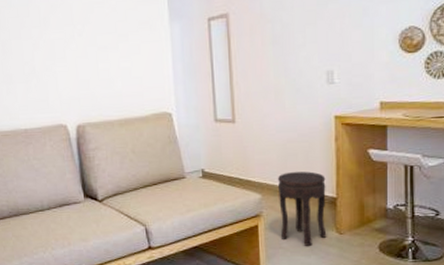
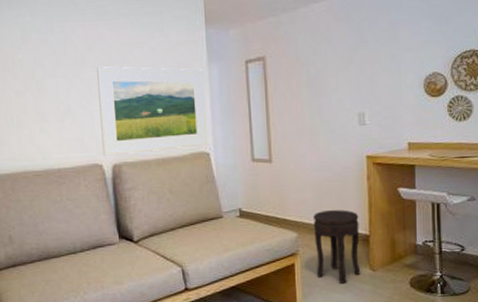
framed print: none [59,27,171,117] -> present [97,66,209,156]

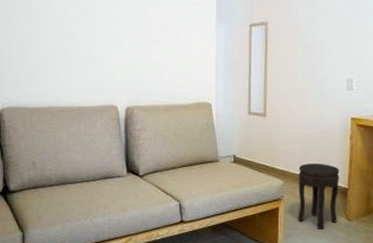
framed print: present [97,66,209,156] -> none [119,20,212,99]

